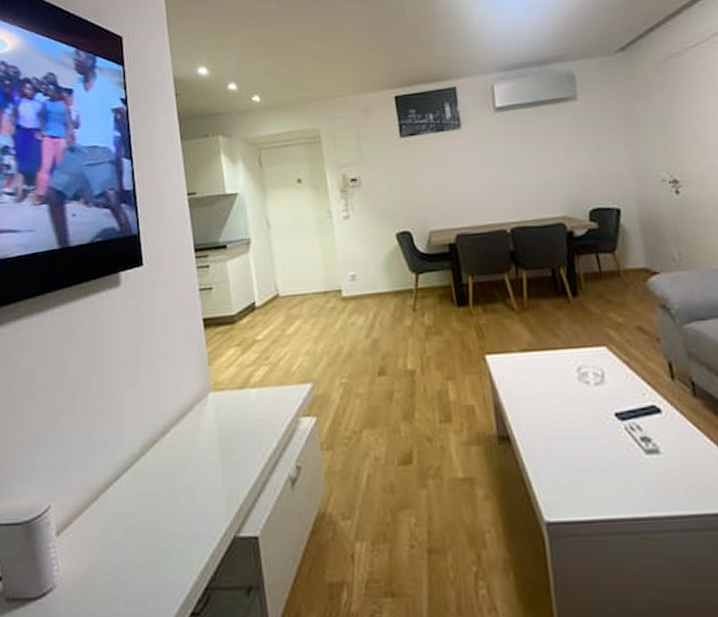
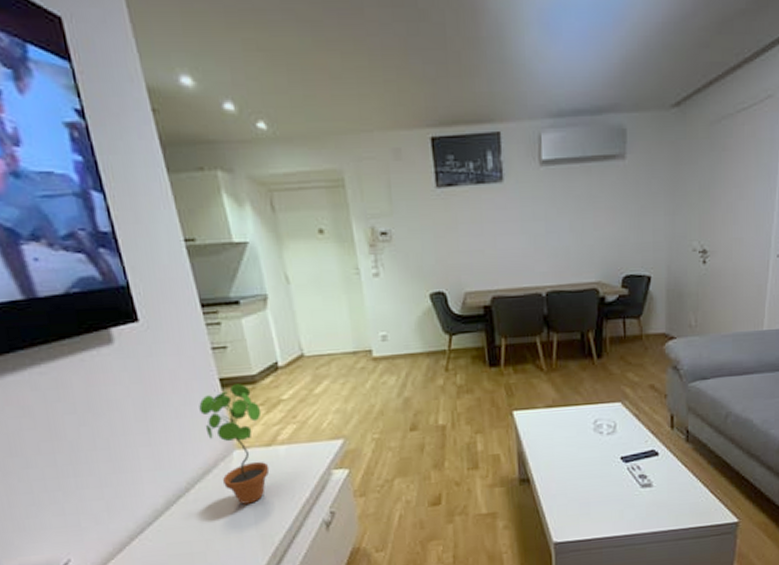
potted plant: none [183,324,240,453] -> present [199,384,270,504]

